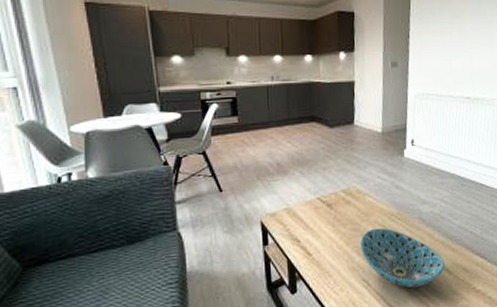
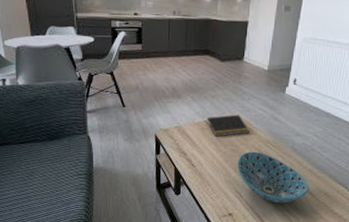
notepad: none [319,186,371,216] -> present [206,114,250,137]

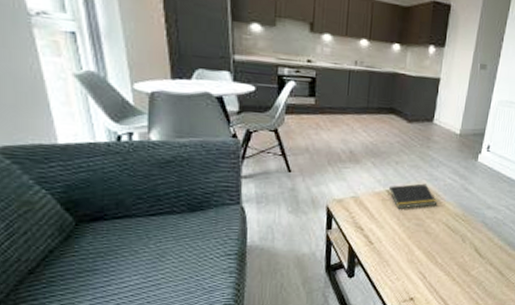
bowl: present [237,151,310,204] -> none [422,226,500,285]

